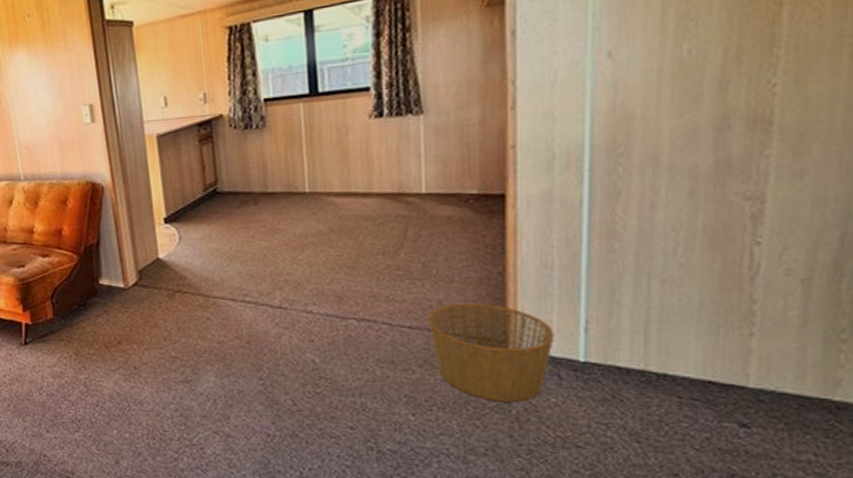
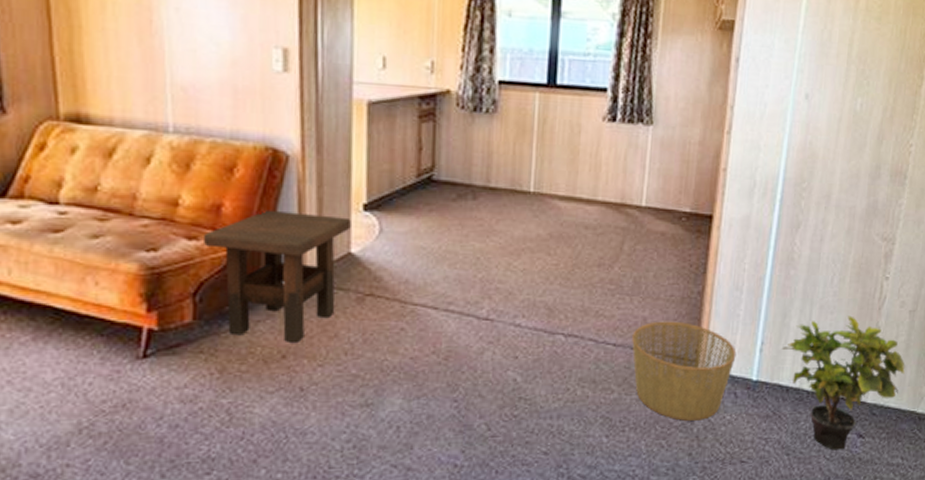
side table: none [52,229,157,332] -> present [202,209,351,344]
potted plant: none [614,288,804,440] -> present [782,315,905,451]

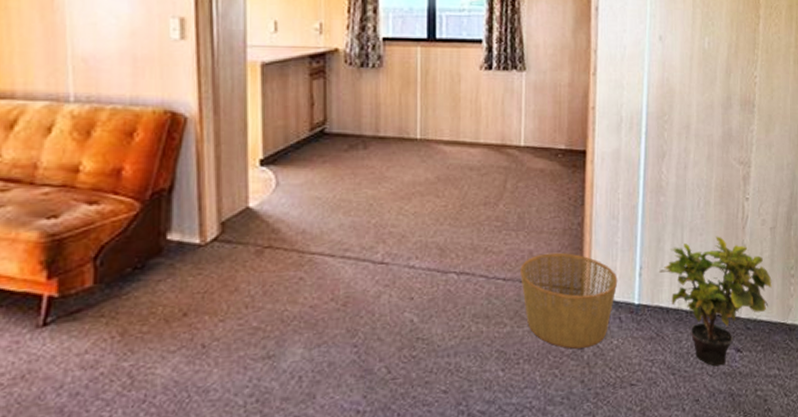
side table: present [202,209,351,344] -> none [103,170,249,301]

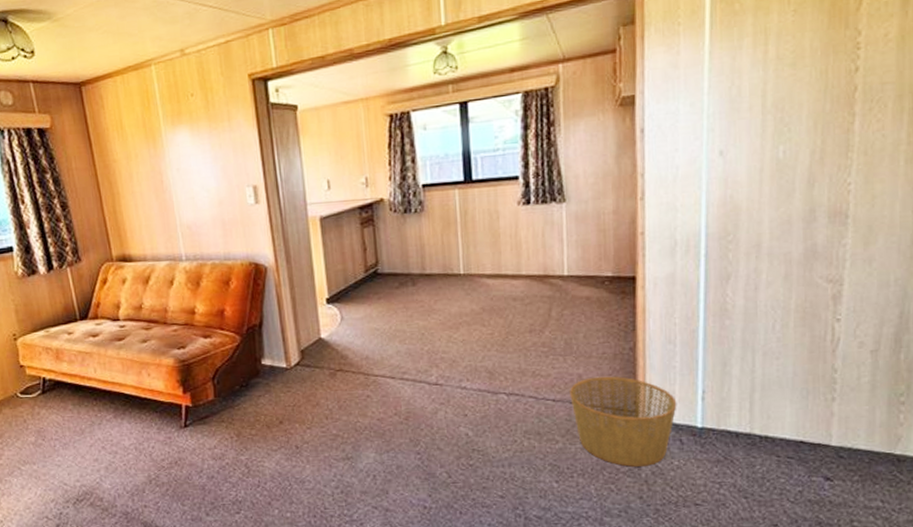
potted plant: present [659,236,772,367] -> none [726,360,873,494]

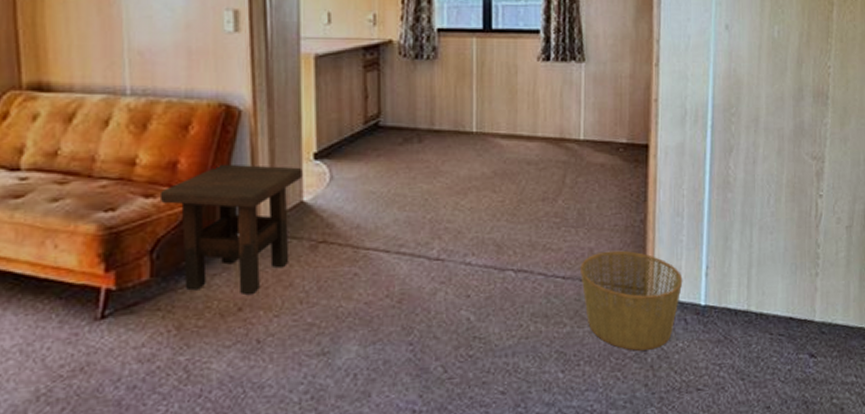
side table: none [214,310,319,412] -> present [159,164,303,295]

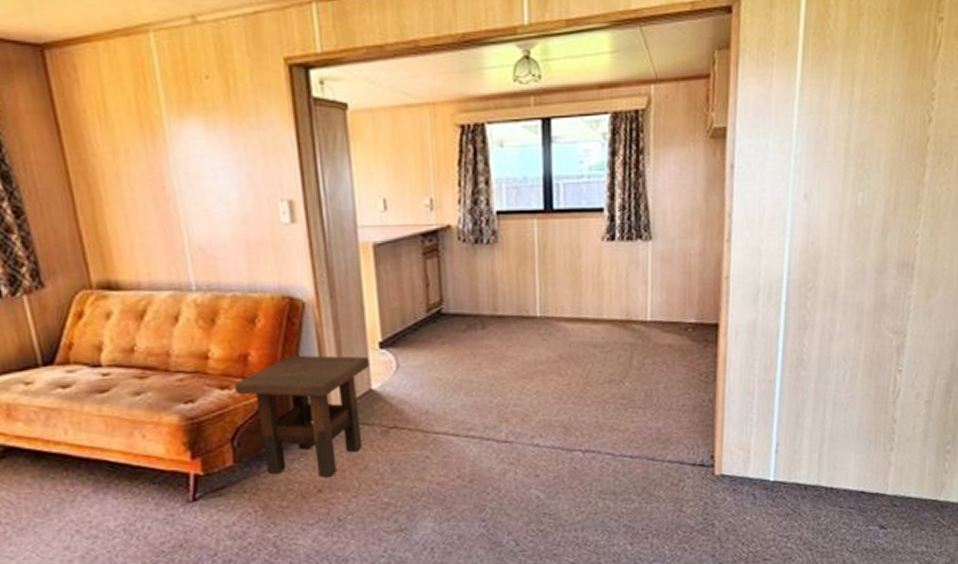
basket: present [580,250,683,351] -> none [648,429,752,525]

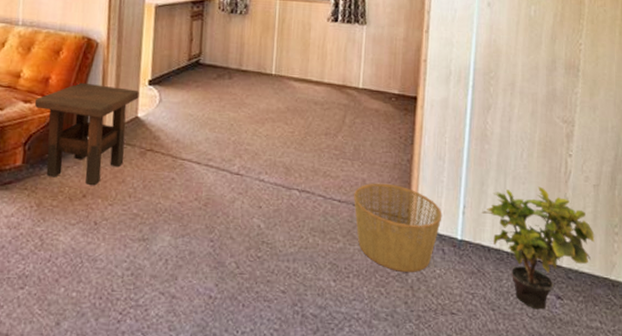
basket: none [648,429,752,525] -> present [354,183,442,272]
potted plant: none [798,411,924,543] -> present [482,186,595,310]

